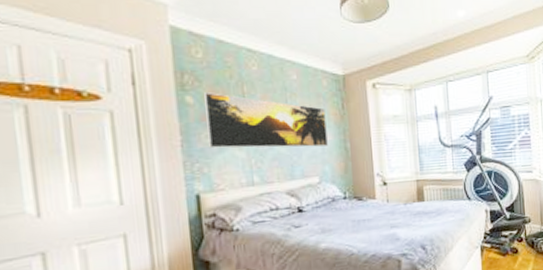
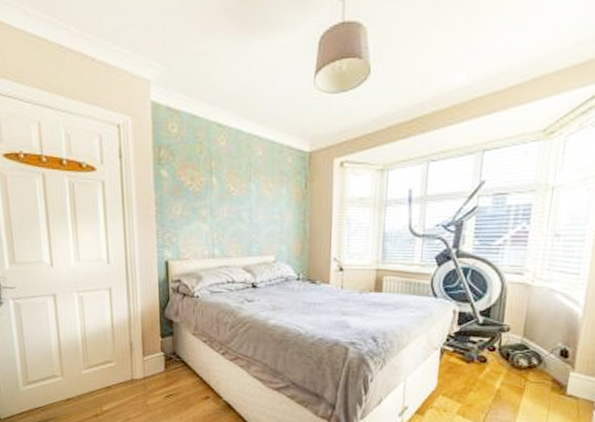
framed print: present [203,92,328,149] -> none [176,167,287,225]

